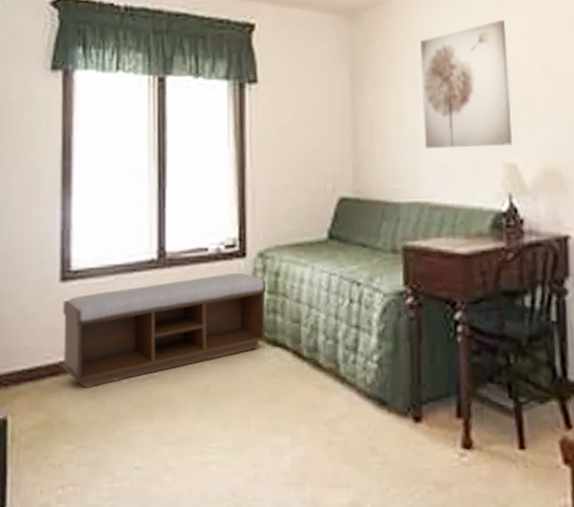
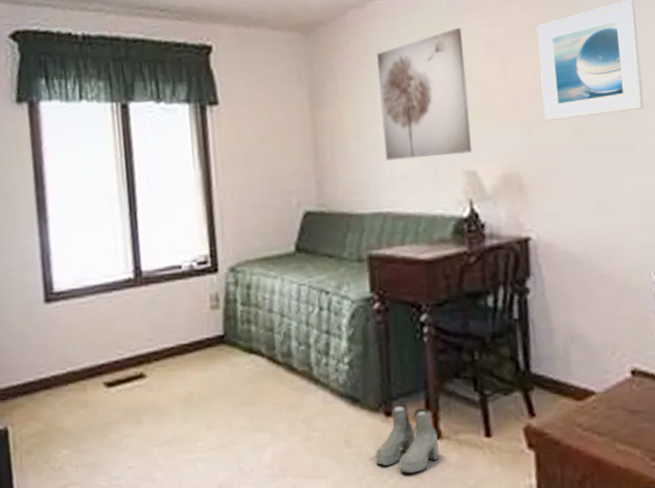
bench: present [62,272,267,389] -> none [49,287,243,399]
boots: none [402,408,469,488] -> present [375,403,439,474]

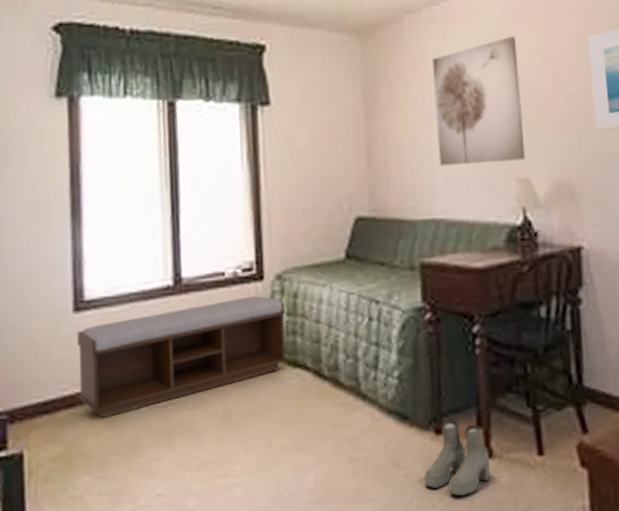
bench: none [49,287,243,399] -> present [77,295,287,419]

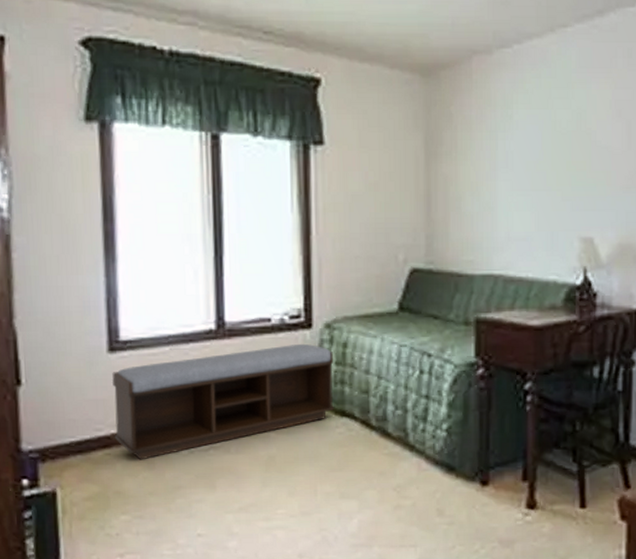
boots: present [424,420,490,497] -> none [468,472,532,544]
wall art: present [432,36,525,166] -> none [499,87,591,220]

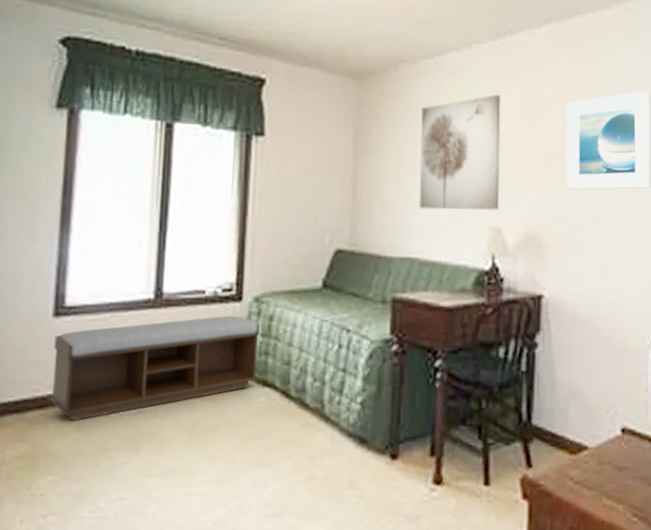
wall art: none [499,87,591,220] -> present [419,94,501,211]

